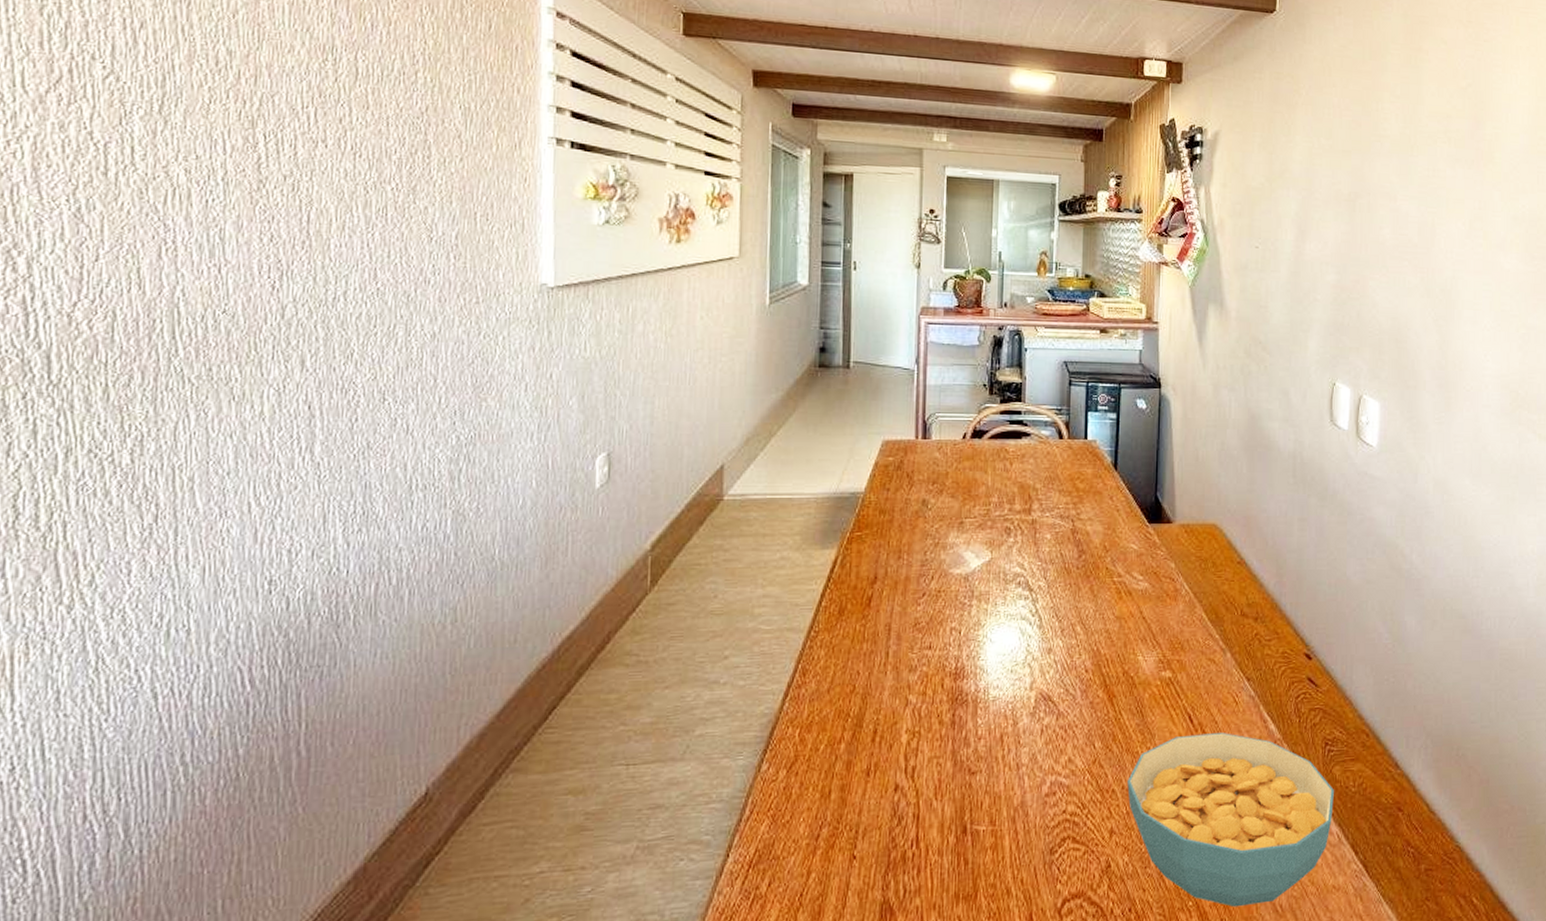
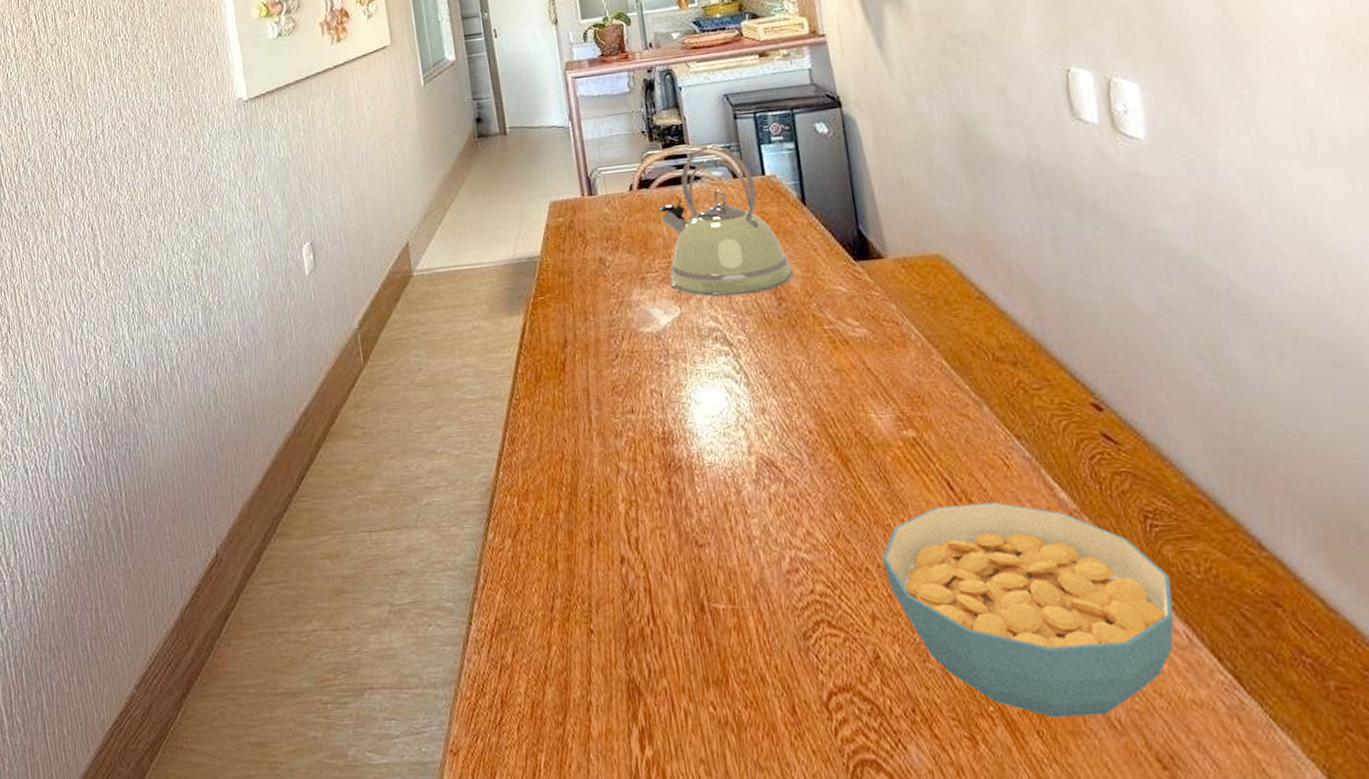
kettle: none [986,405,1096,546] -> present [658,145,794,297]

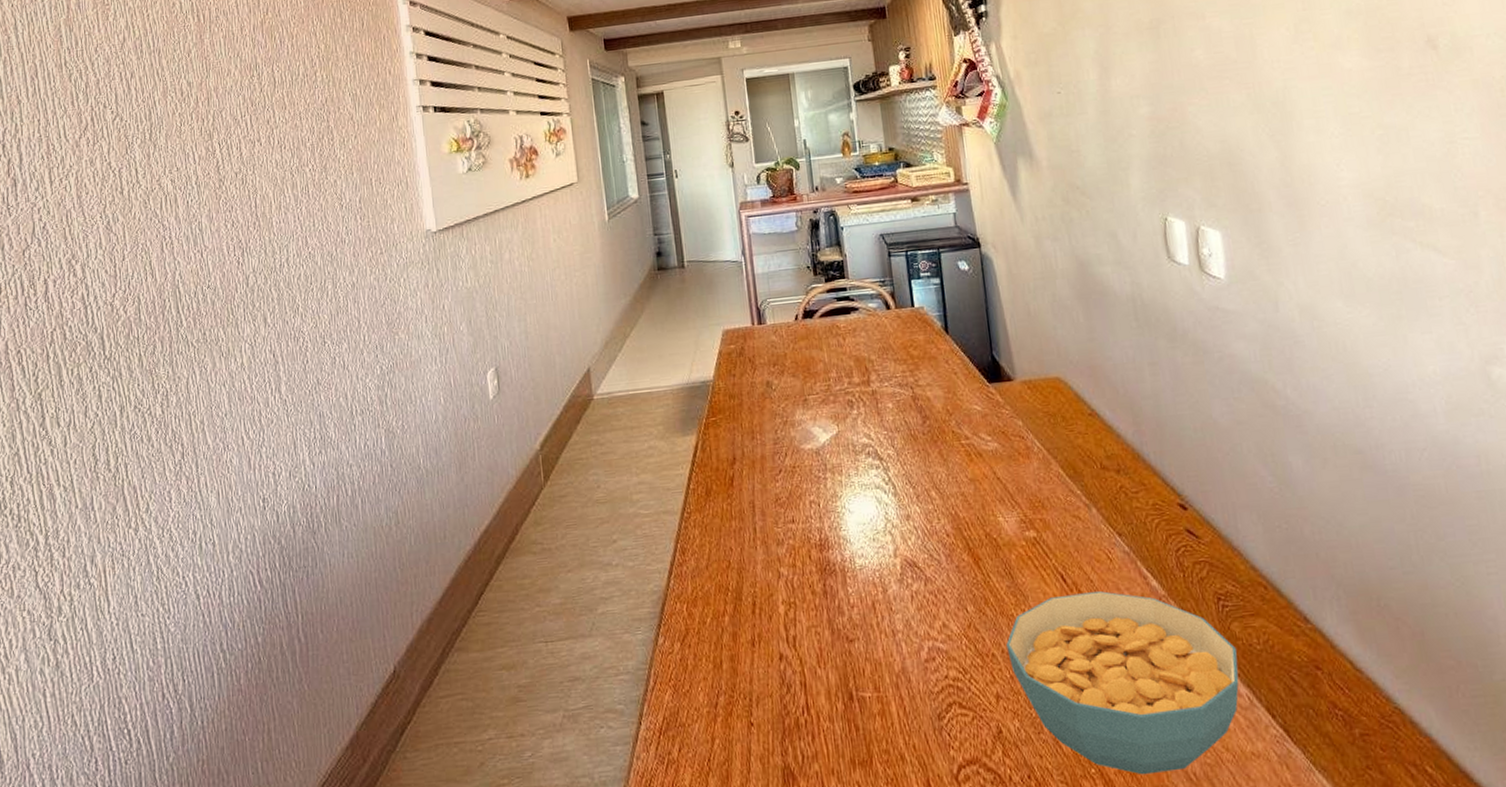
kettle: present [658,145,794,297] -> none [820,279,937,416]

